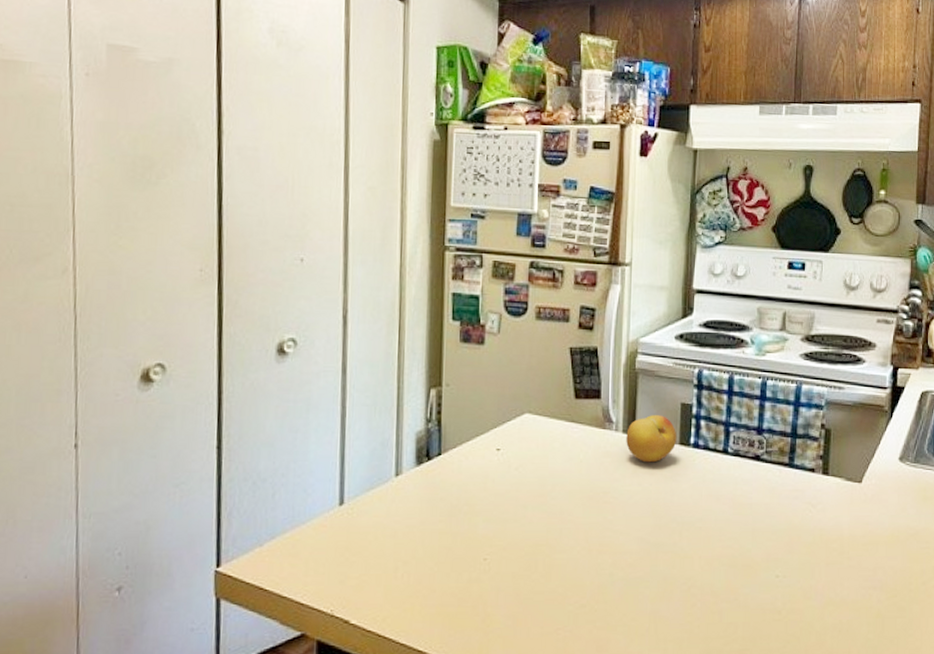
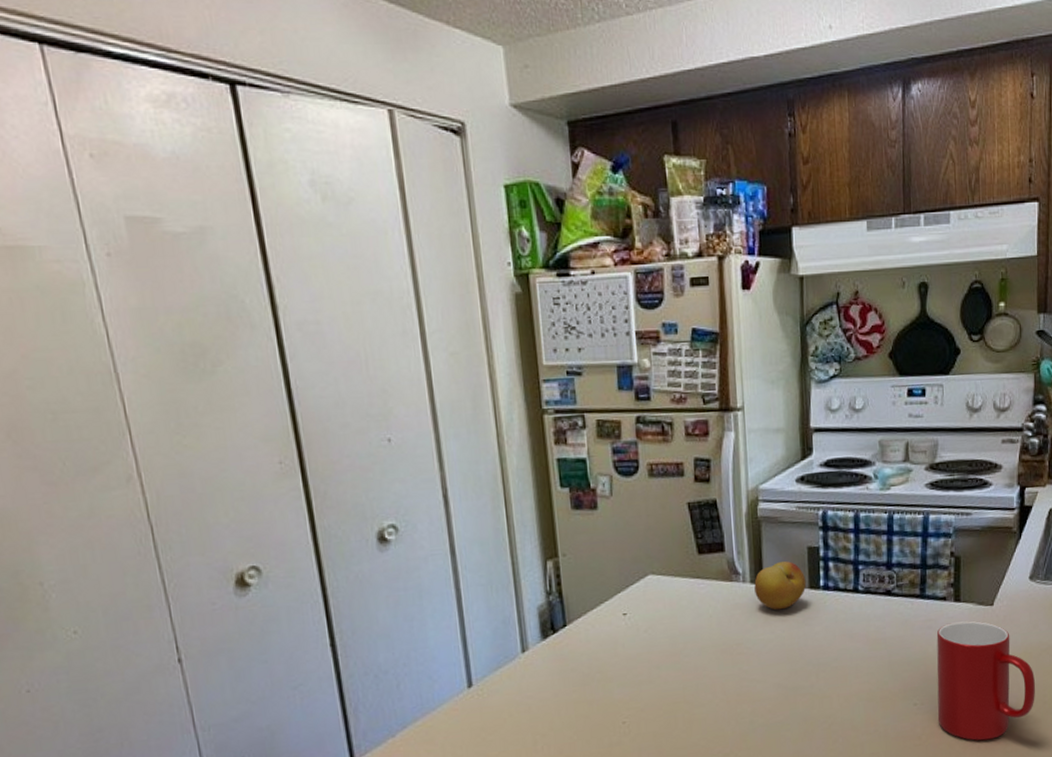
cup: none [799,496,901,624] -> present [936,620,1035,741]

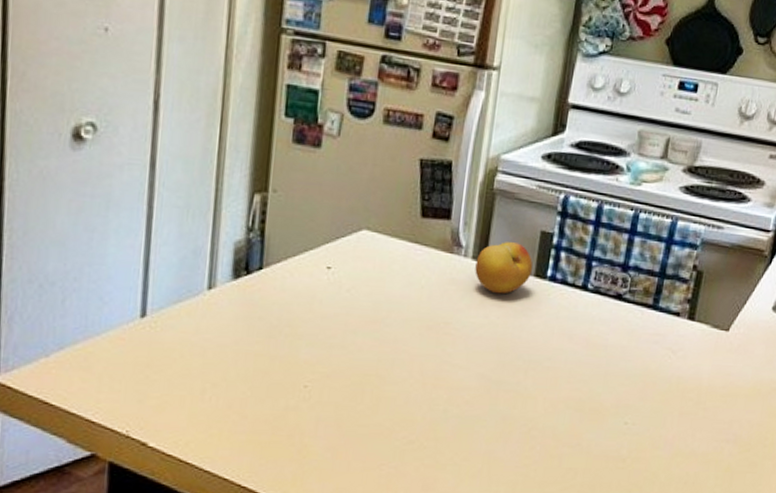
cup: present [936,620,1035,741] -> none [647,341,759,476]

